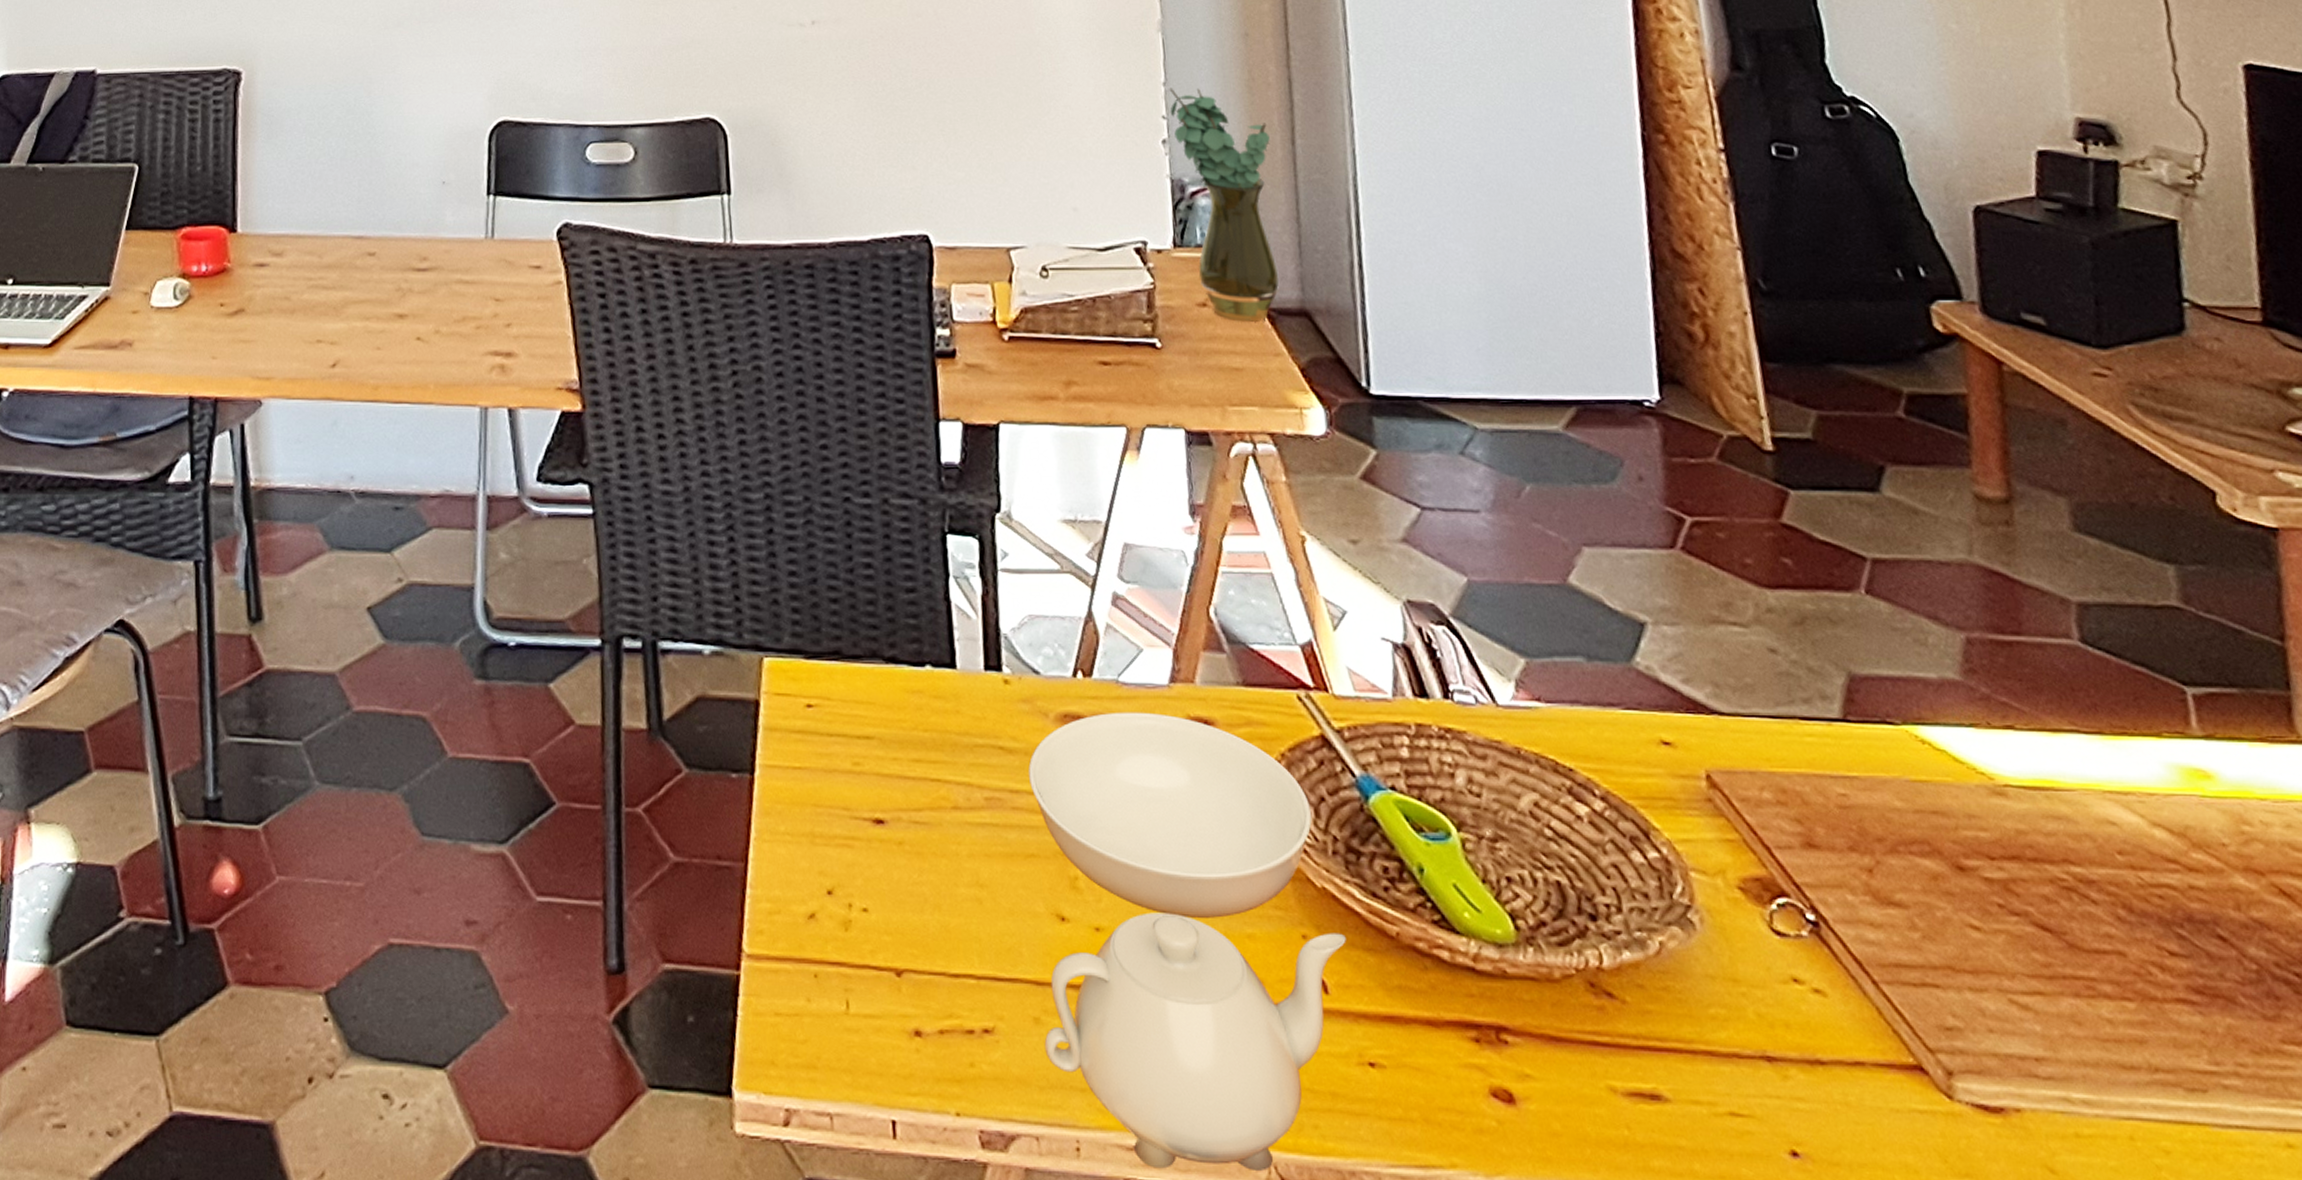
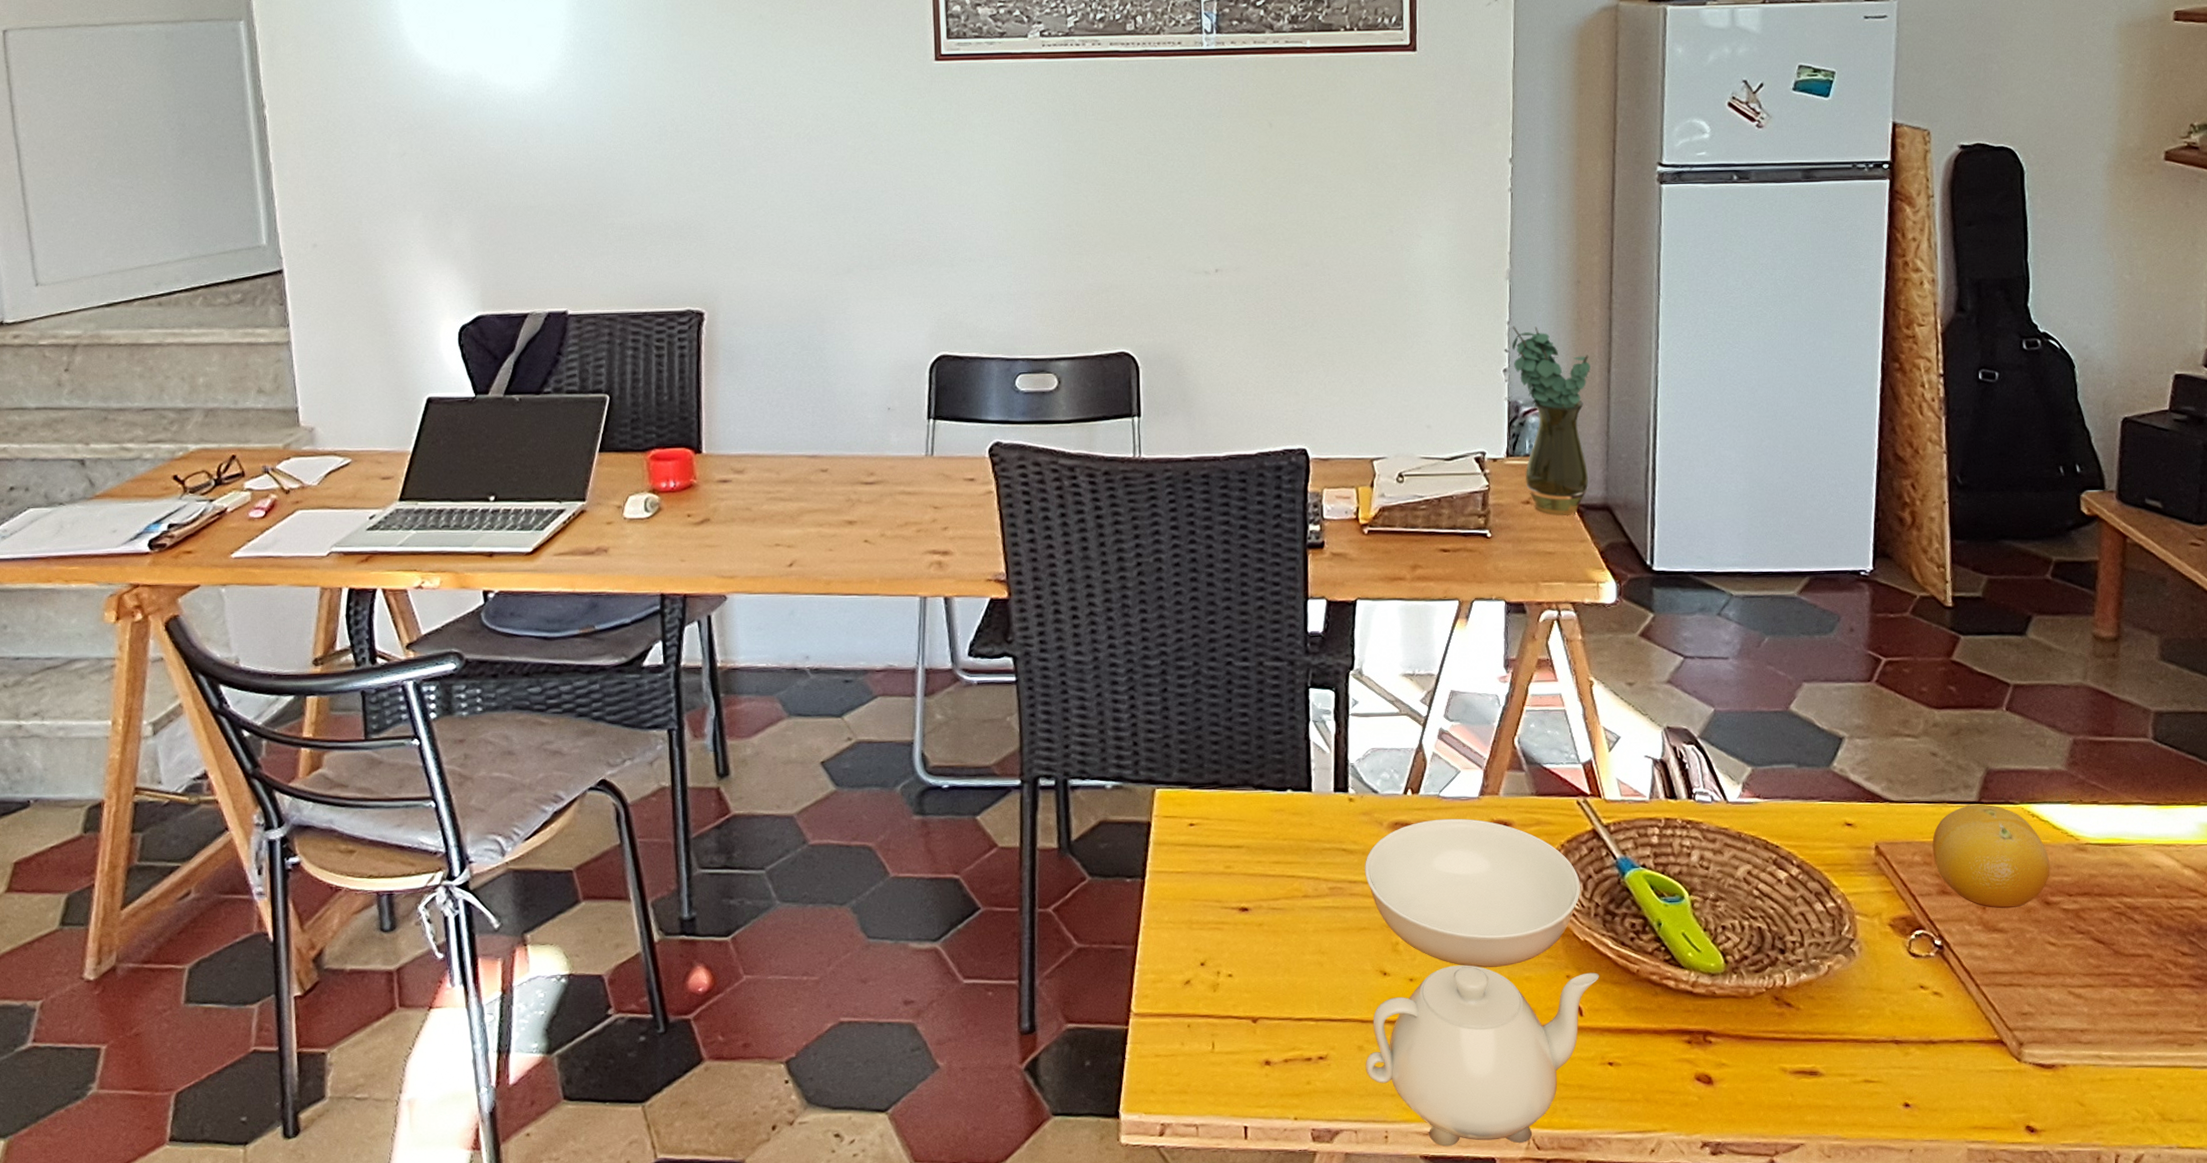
fruit: none [1784,722,1958,873] -> present [1932,804,2050,909]

